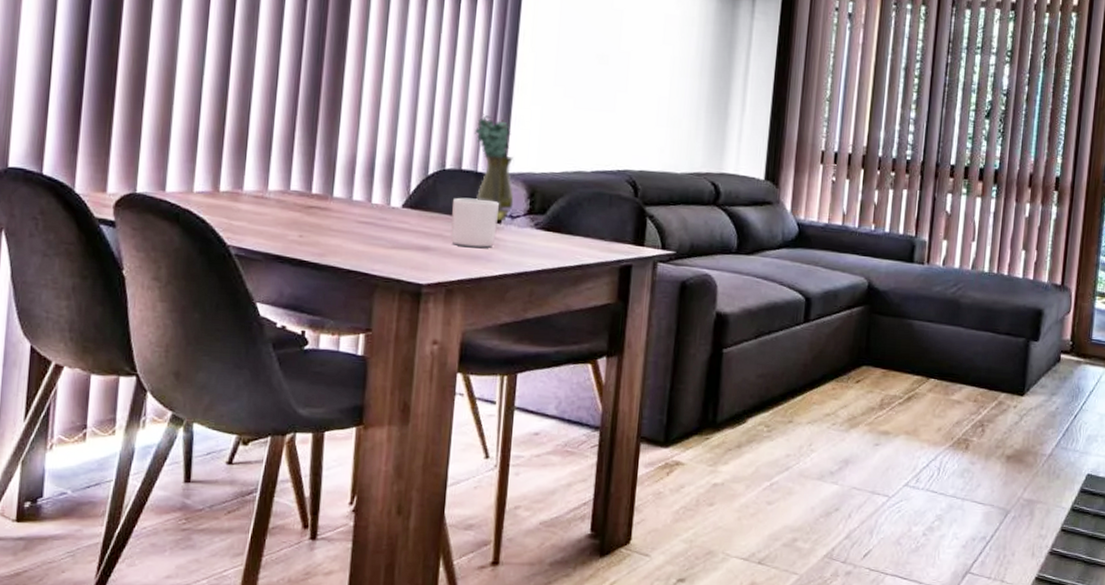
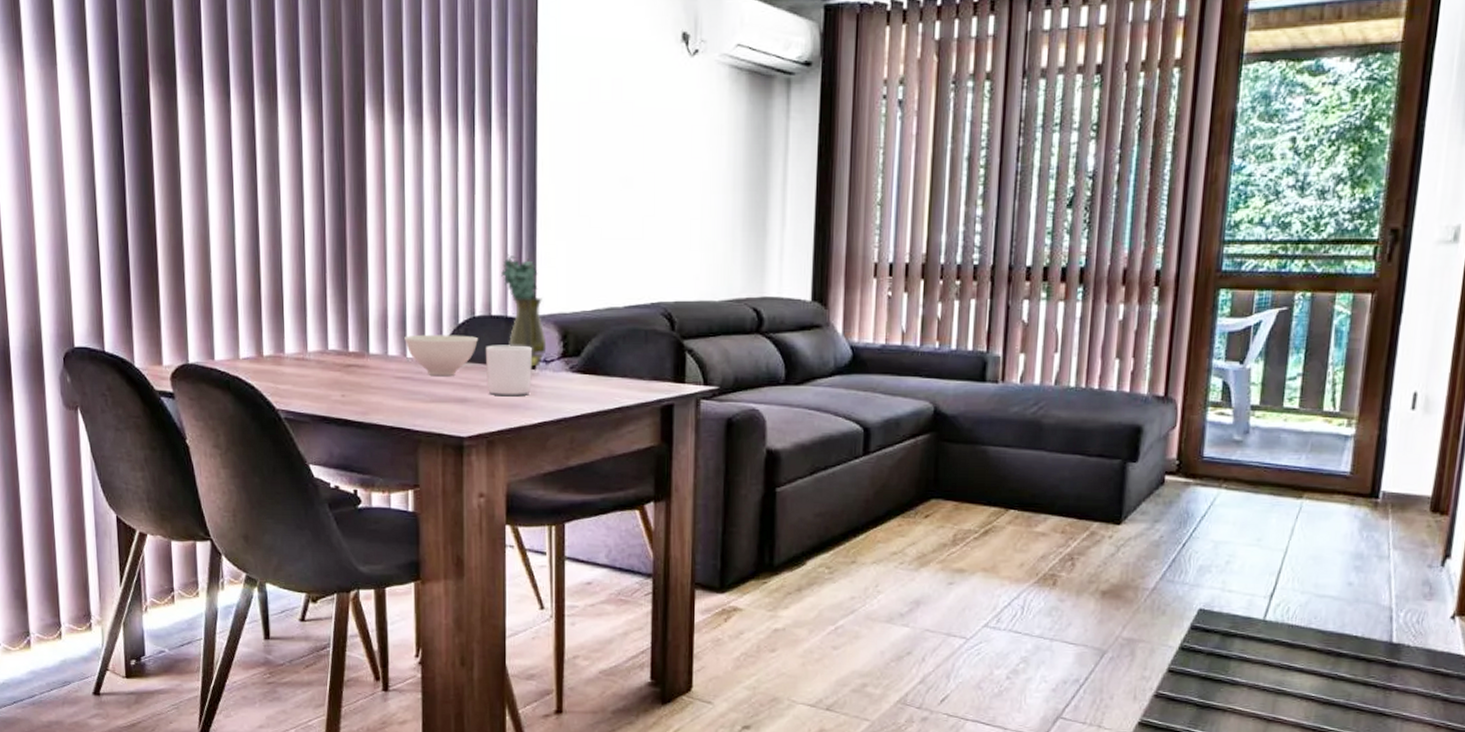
bowl: none [371,182,447,224] -> present [404,334,479,376]

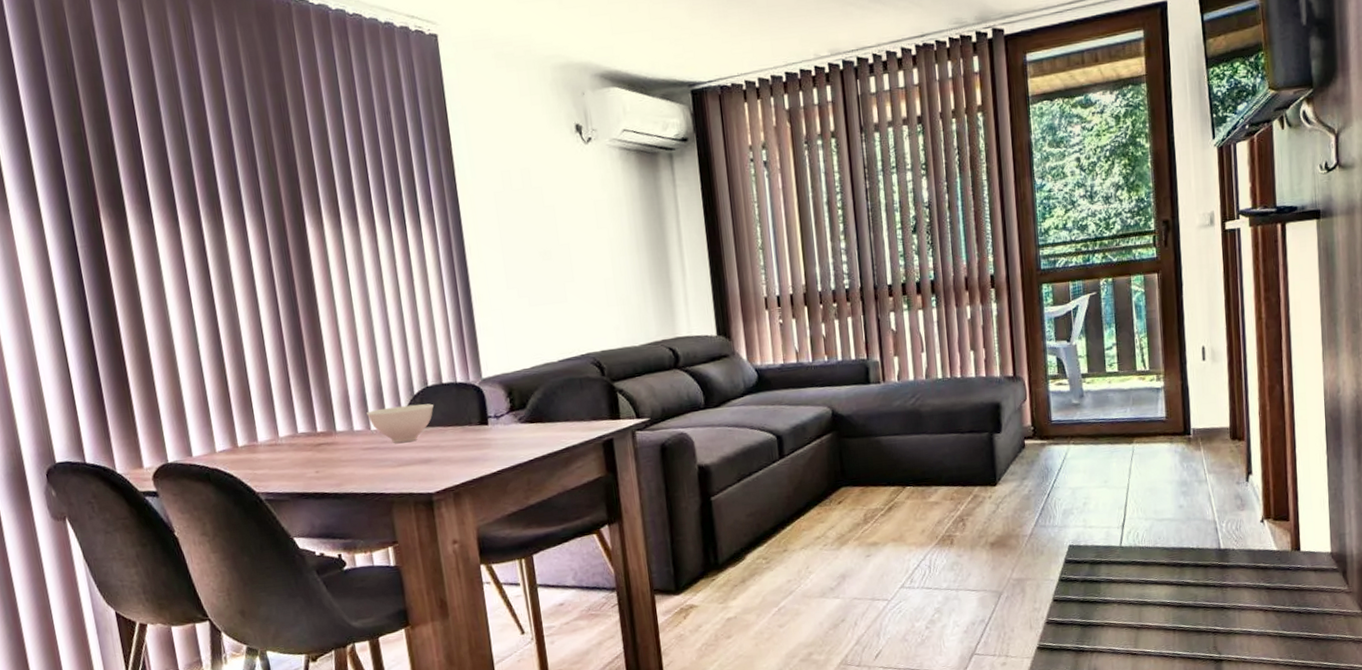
mug: present [486,345,533,397] -> none [441,405,487,453]
vase: present [500,253,547,367] -> none [445,328,496,423]

